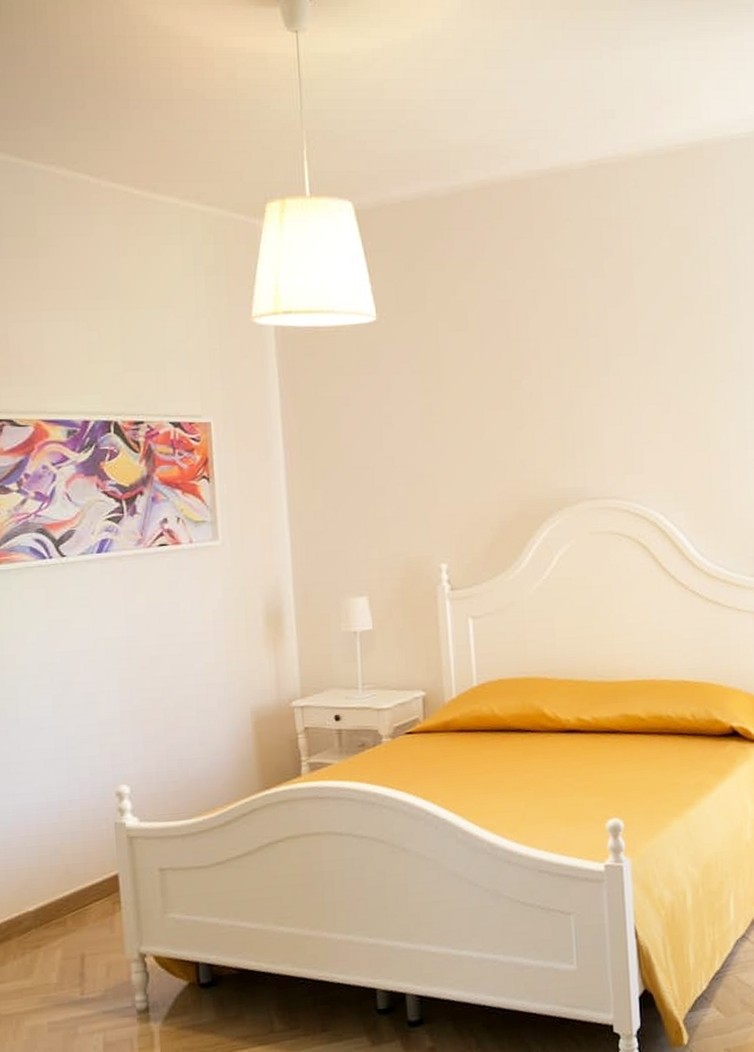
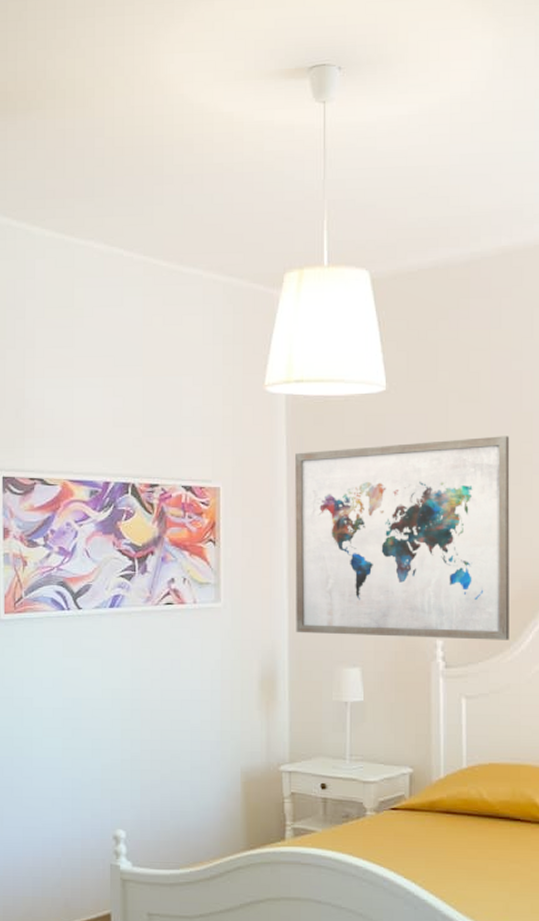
wall art: none [288,363,510,567] -> present [295,436,510,640]

